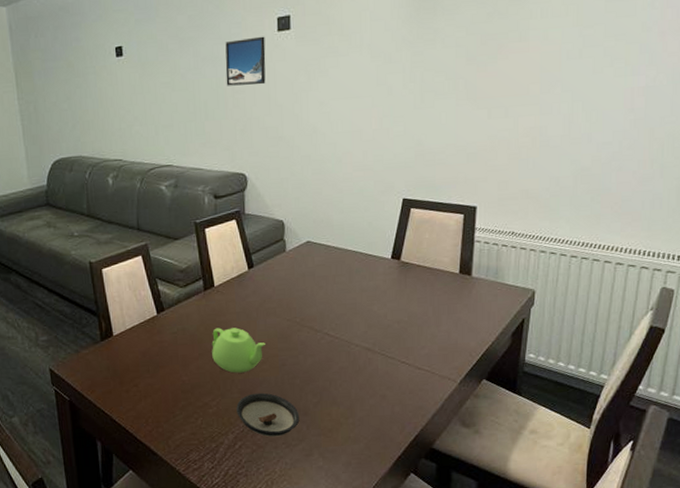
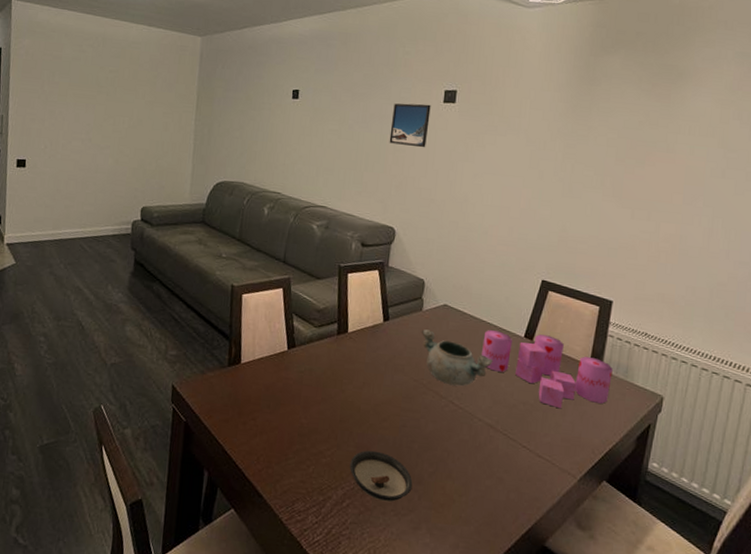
teapot: present [211,327,267,373] -> none [334,375,390,427]
decorative bowl: none [287,269,363,319] -> present [421,329,493,387]
candle: none [350,252,483,321] -> present [482,330,613,409]

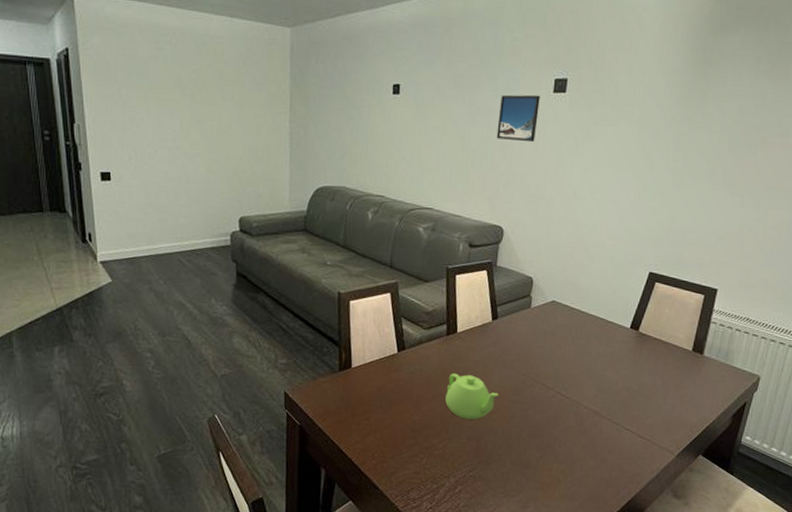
teapot: none [334,375,390,427] -> present [445,373,500,420]
saucer: present [350,450,413,502] -> none [461,441,522,486]
decorative bowl: present [421,329,493,387] -> none [529,326,599,378]
candle: present [482,330,613,409] -> none [588,323,714,393]

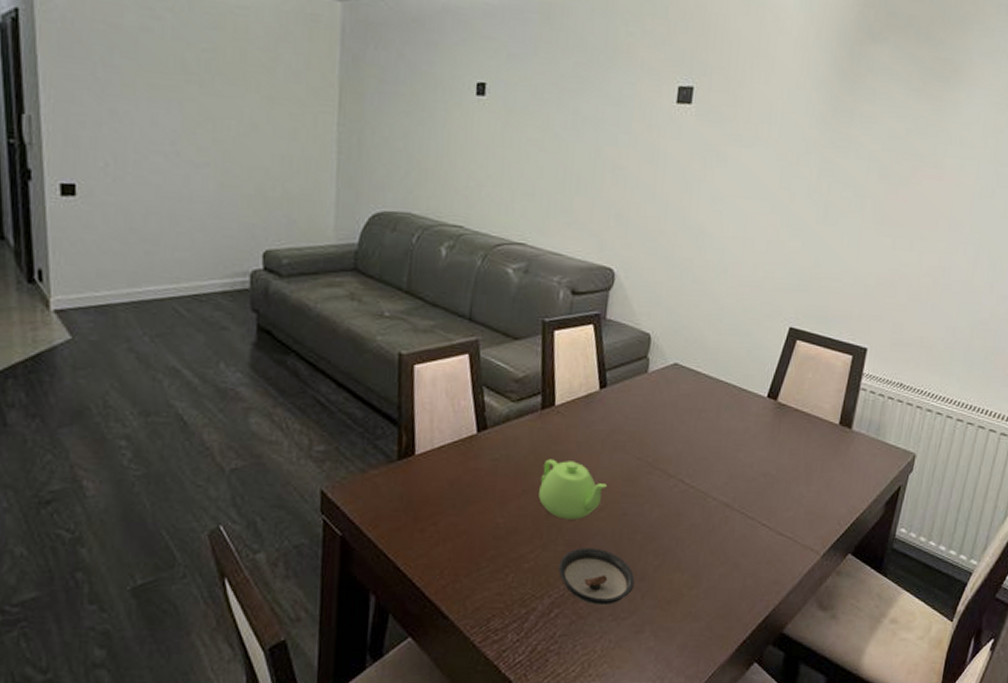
saucer: none [461,441,522,486] -> present [558,547,635,606]
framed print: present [496,94,540,143] -> none [607,103,661,164]

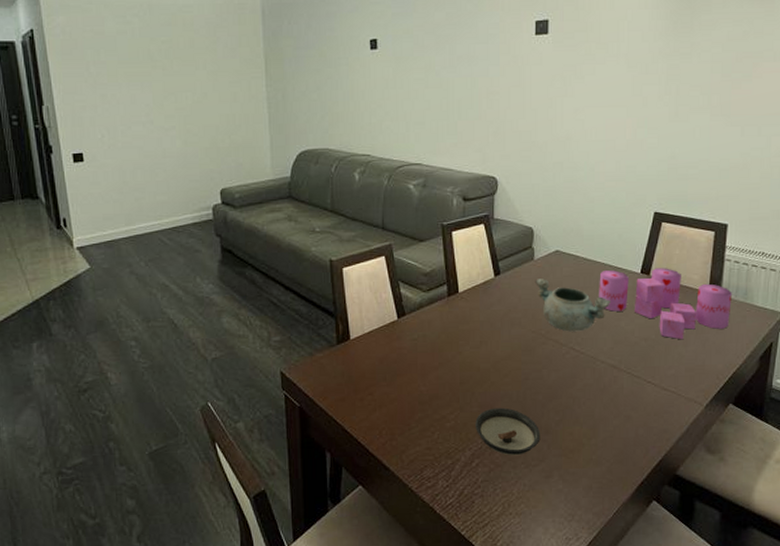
teapot: present [538,459,608,520] -> none [453,336,510,386]
decorative bowl: none [646,395,730,462] -> present [534,279,610,332]
candle: none [718,391,864,478] -> present [599,268,732,340]

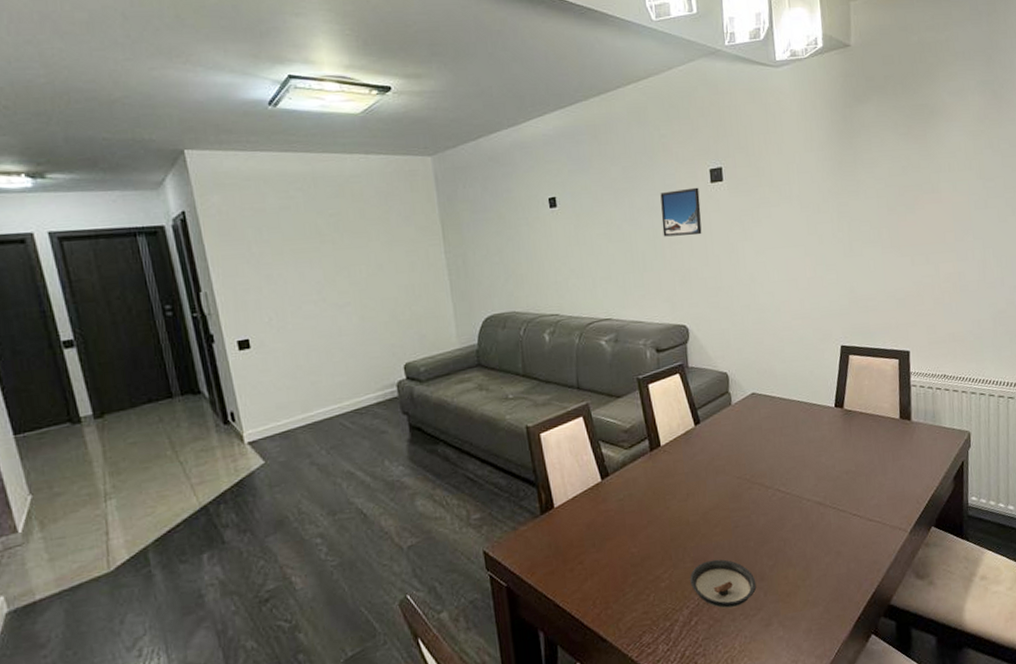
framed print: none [481,38,522,87] -> present [660,187,702,237]
decorative bowl: present [534,279,610,332] -> none [734,422,810,474]
candle: present [599,268,732,340] -> none [796,399,922,469]

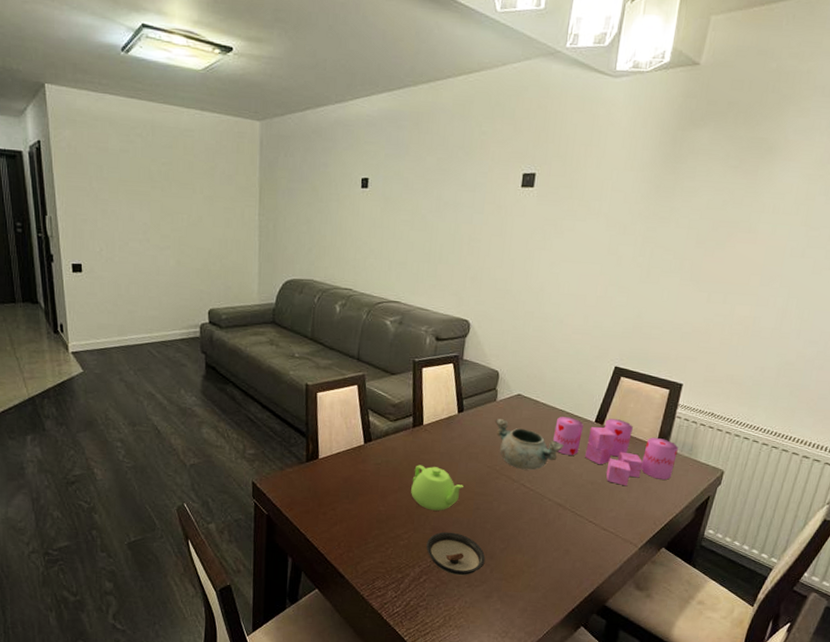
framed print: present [660,187,702,237] -> none [464,189,508,237]
teapot: none [660,489,718,540] -> present [411,465,465,511]
decorative bowl: none [734,422,810,474] -> present [494,419,564,471]
candle: none [796,399,922,469] -> present [553,417,678,487]

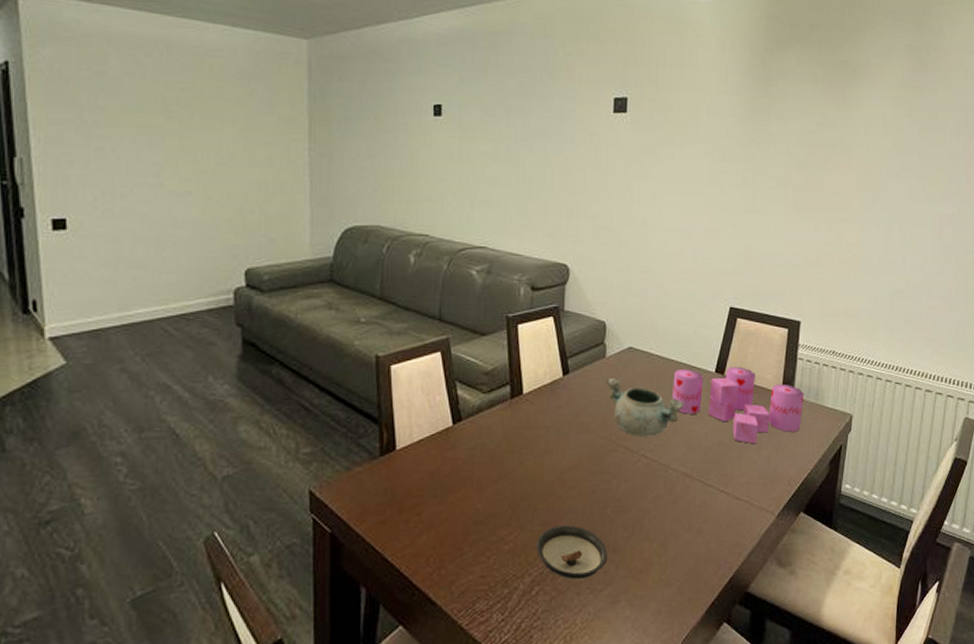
teapot: present [411,465,465,511] -> none [513,444,577,501]

